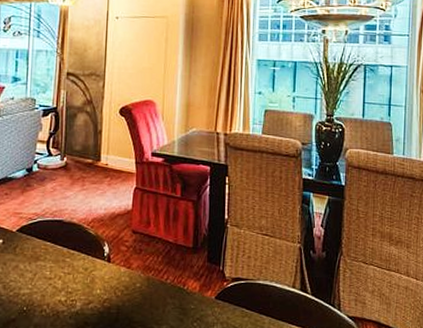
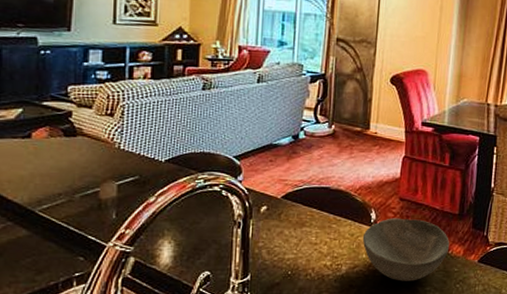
bowl: none [96,251,185,319] -> present [362,218,450,281]

